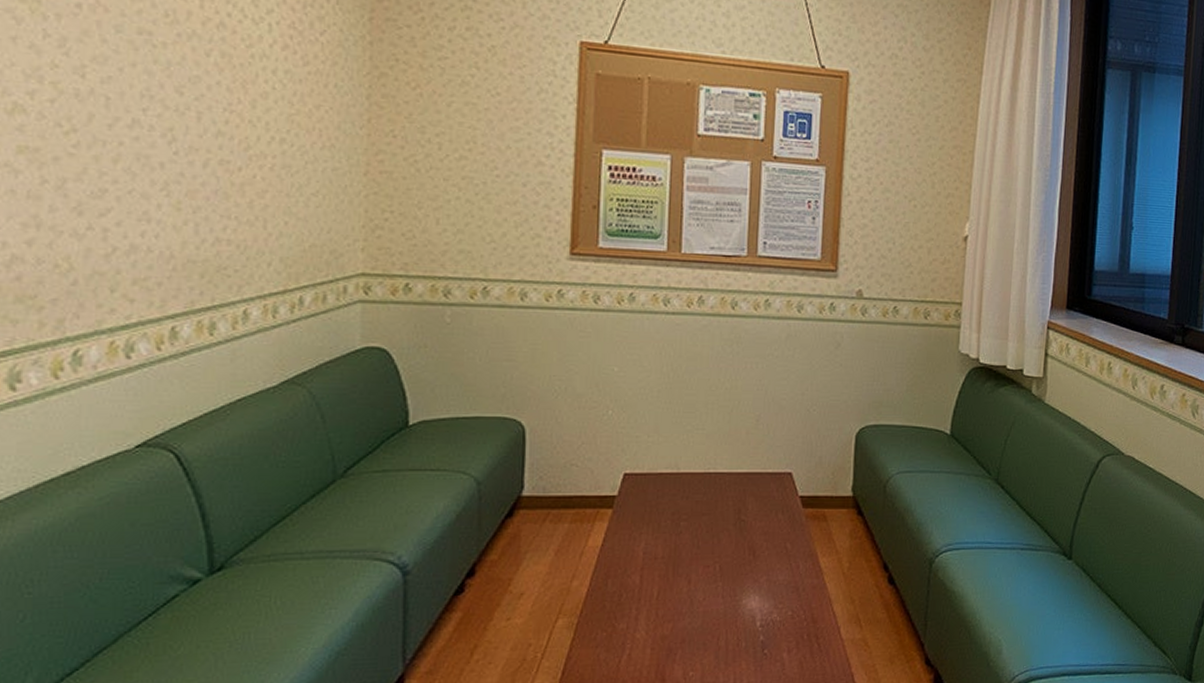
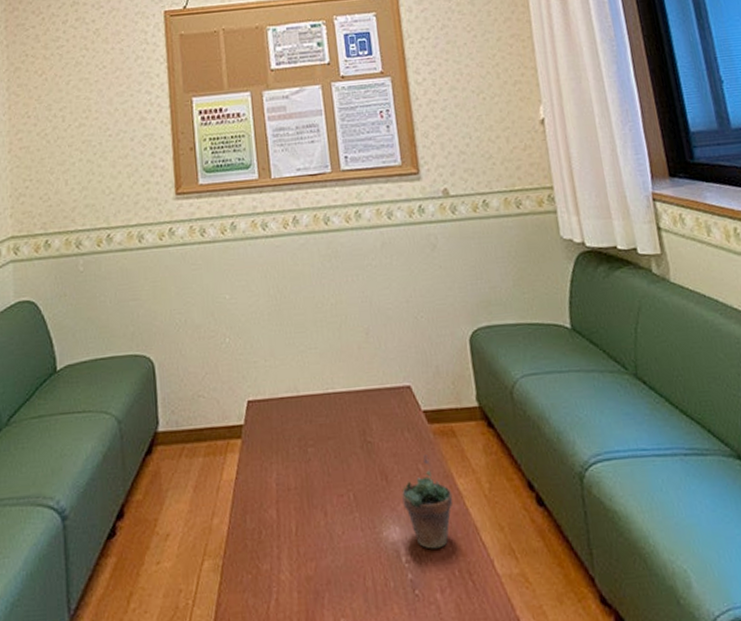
succulent plant: none [766,535,814,616] -> present [402,455,453,549]

